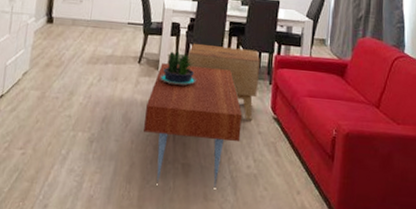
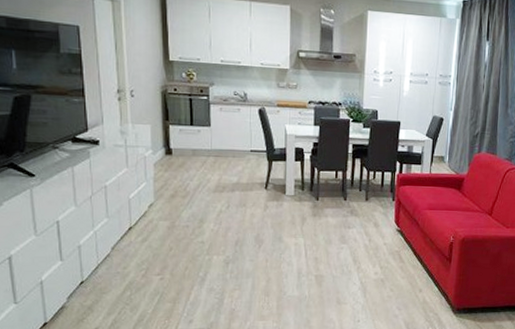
coffee table: present [144,63,243,188] -> none [277,187,369,294]
potted plant: present [159,51,196,86] -> none [287,175,323,208]
side table: present [187,43,260,122] -> none [313,166,383,235]

